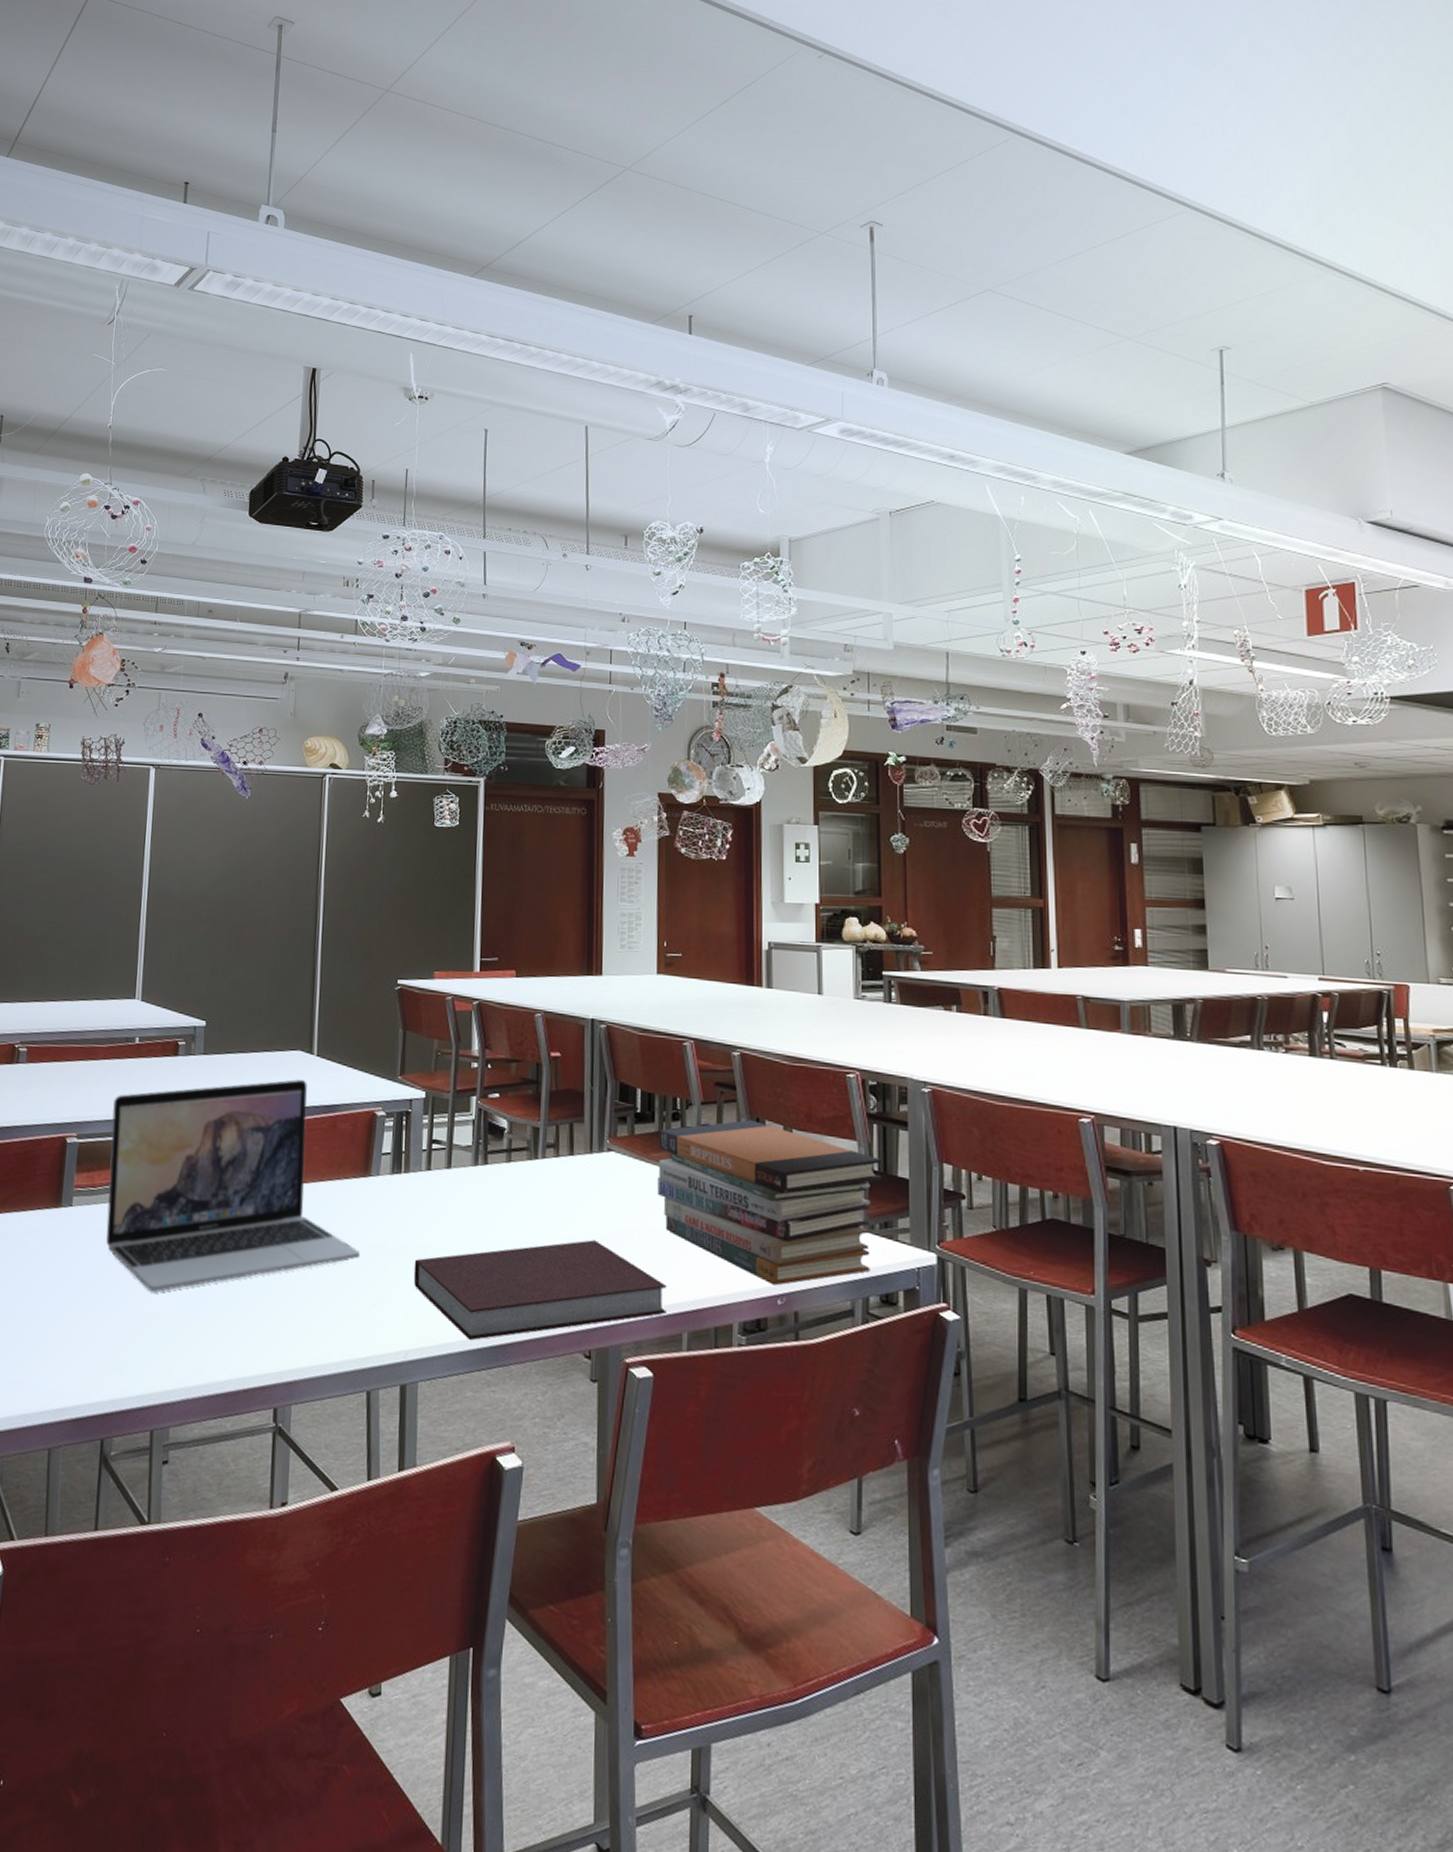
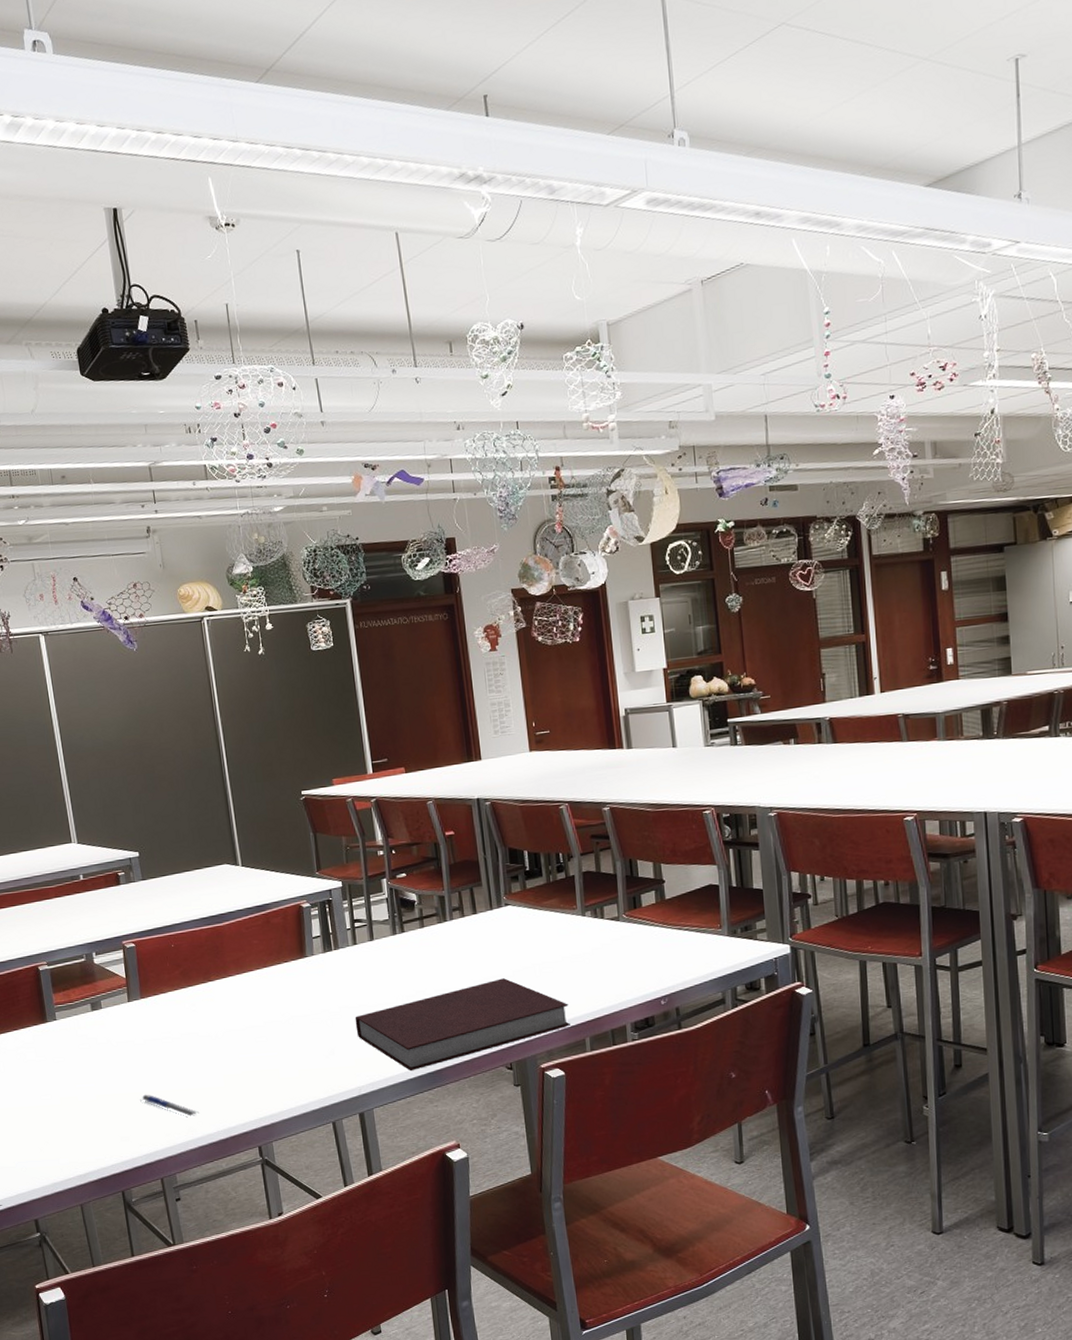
laptop: present [106,1079,360,1293] -> none [72,888,308,1076]
pen: none [147,1316,212,1356] -> present [140,1094,199,1118]
book stack: present [657,1120,883,1286] -> none [547,862,741,990]

